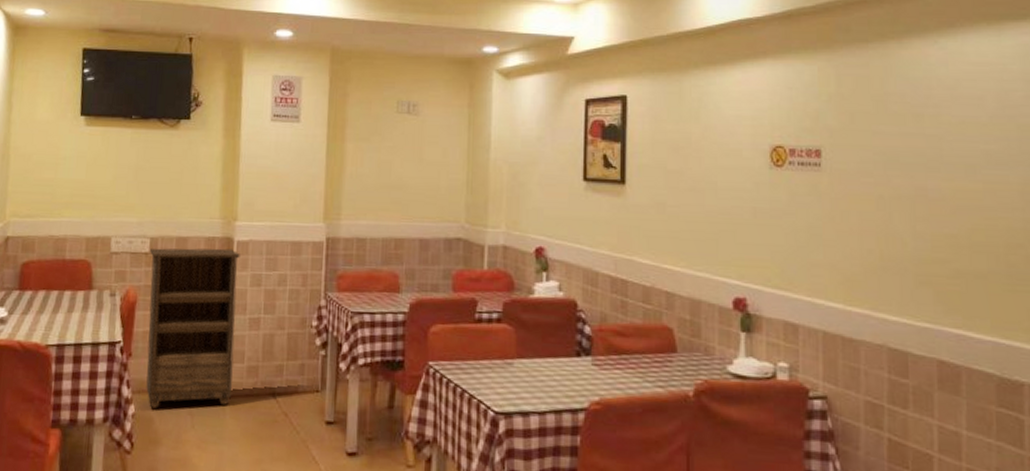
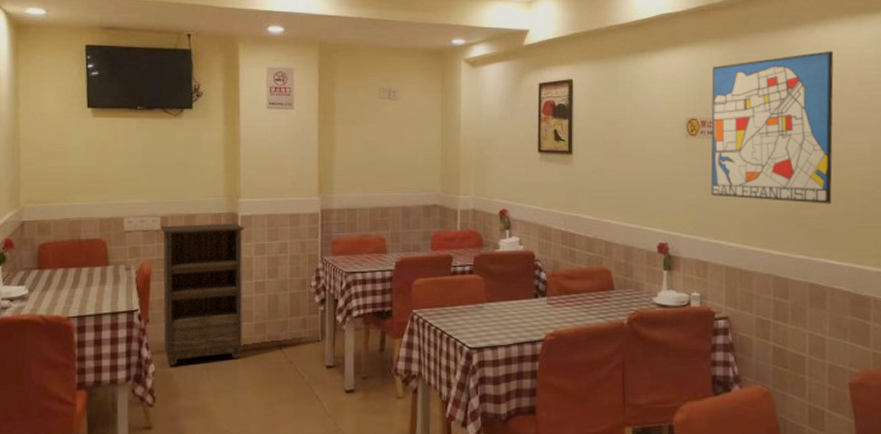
wall art: none [802,66,967,260] -> present [711,51,834,204]

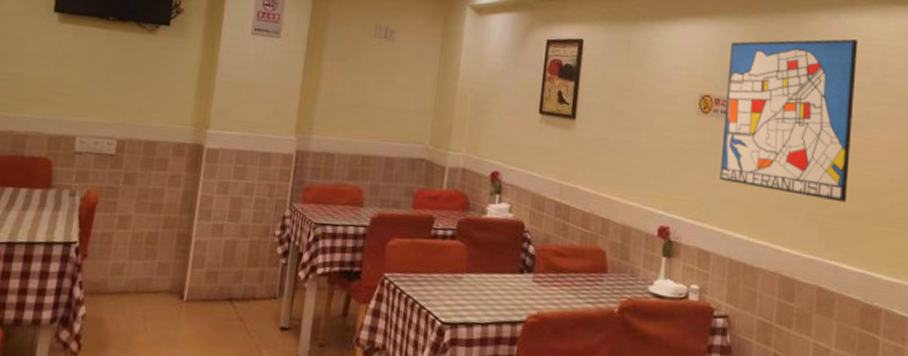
bookshelf: present [161,223,244,366] -> none [99,150,209,310]

